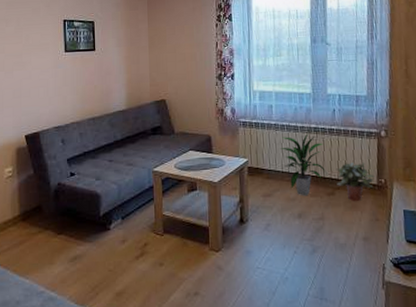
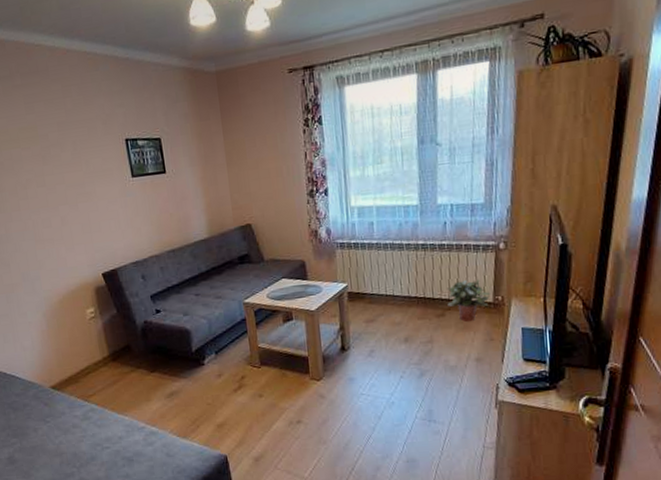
indoor plant: present [280,133,327,196] -> none [383,251,436,320]

